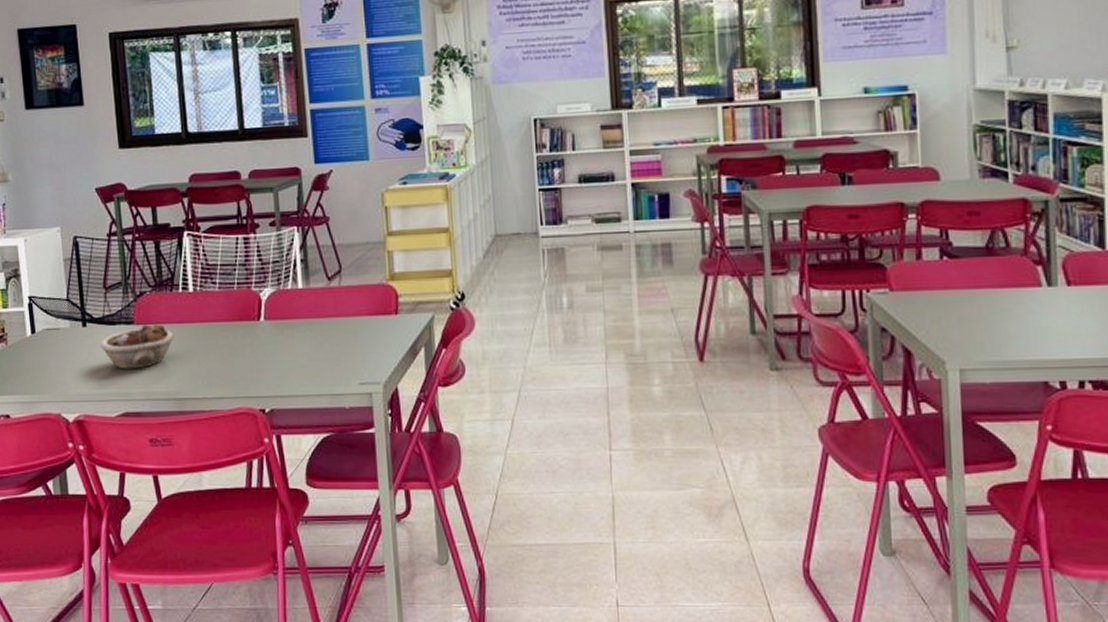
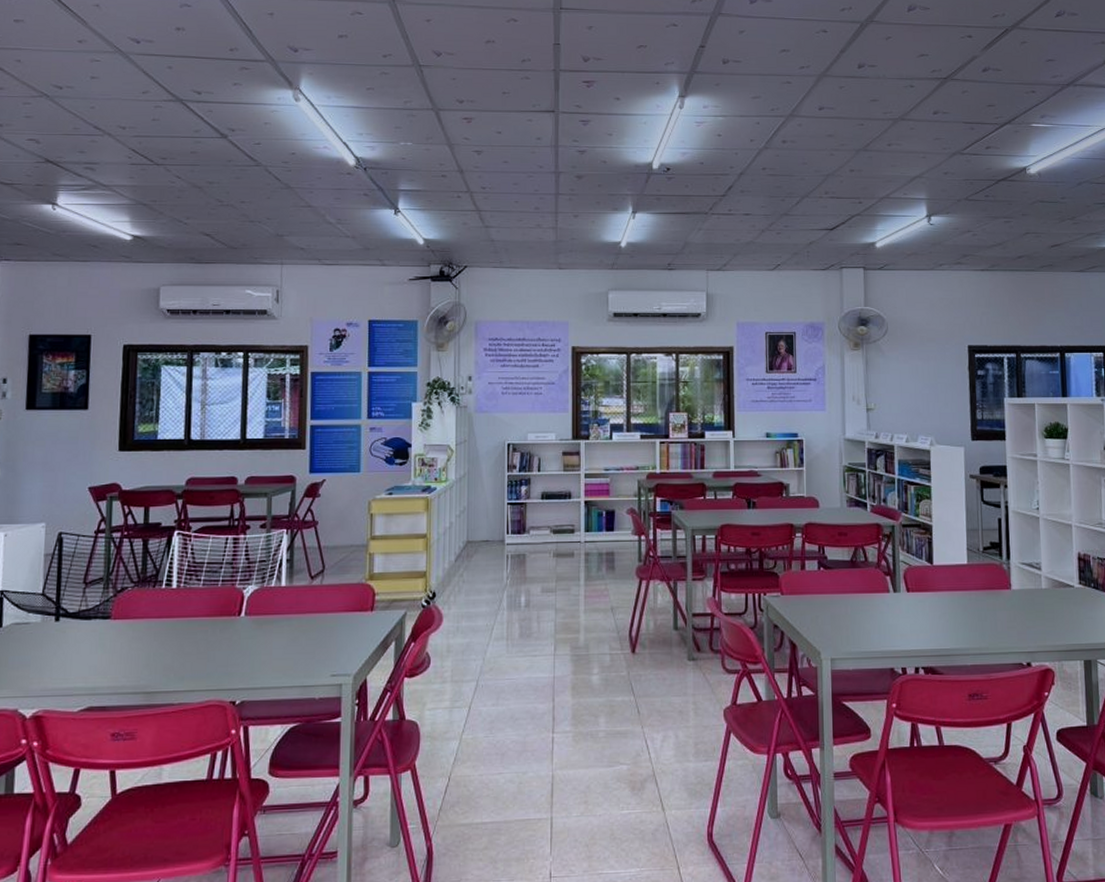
succulent planter: present [100,324,174,370] -> none [71,619,151,664]

